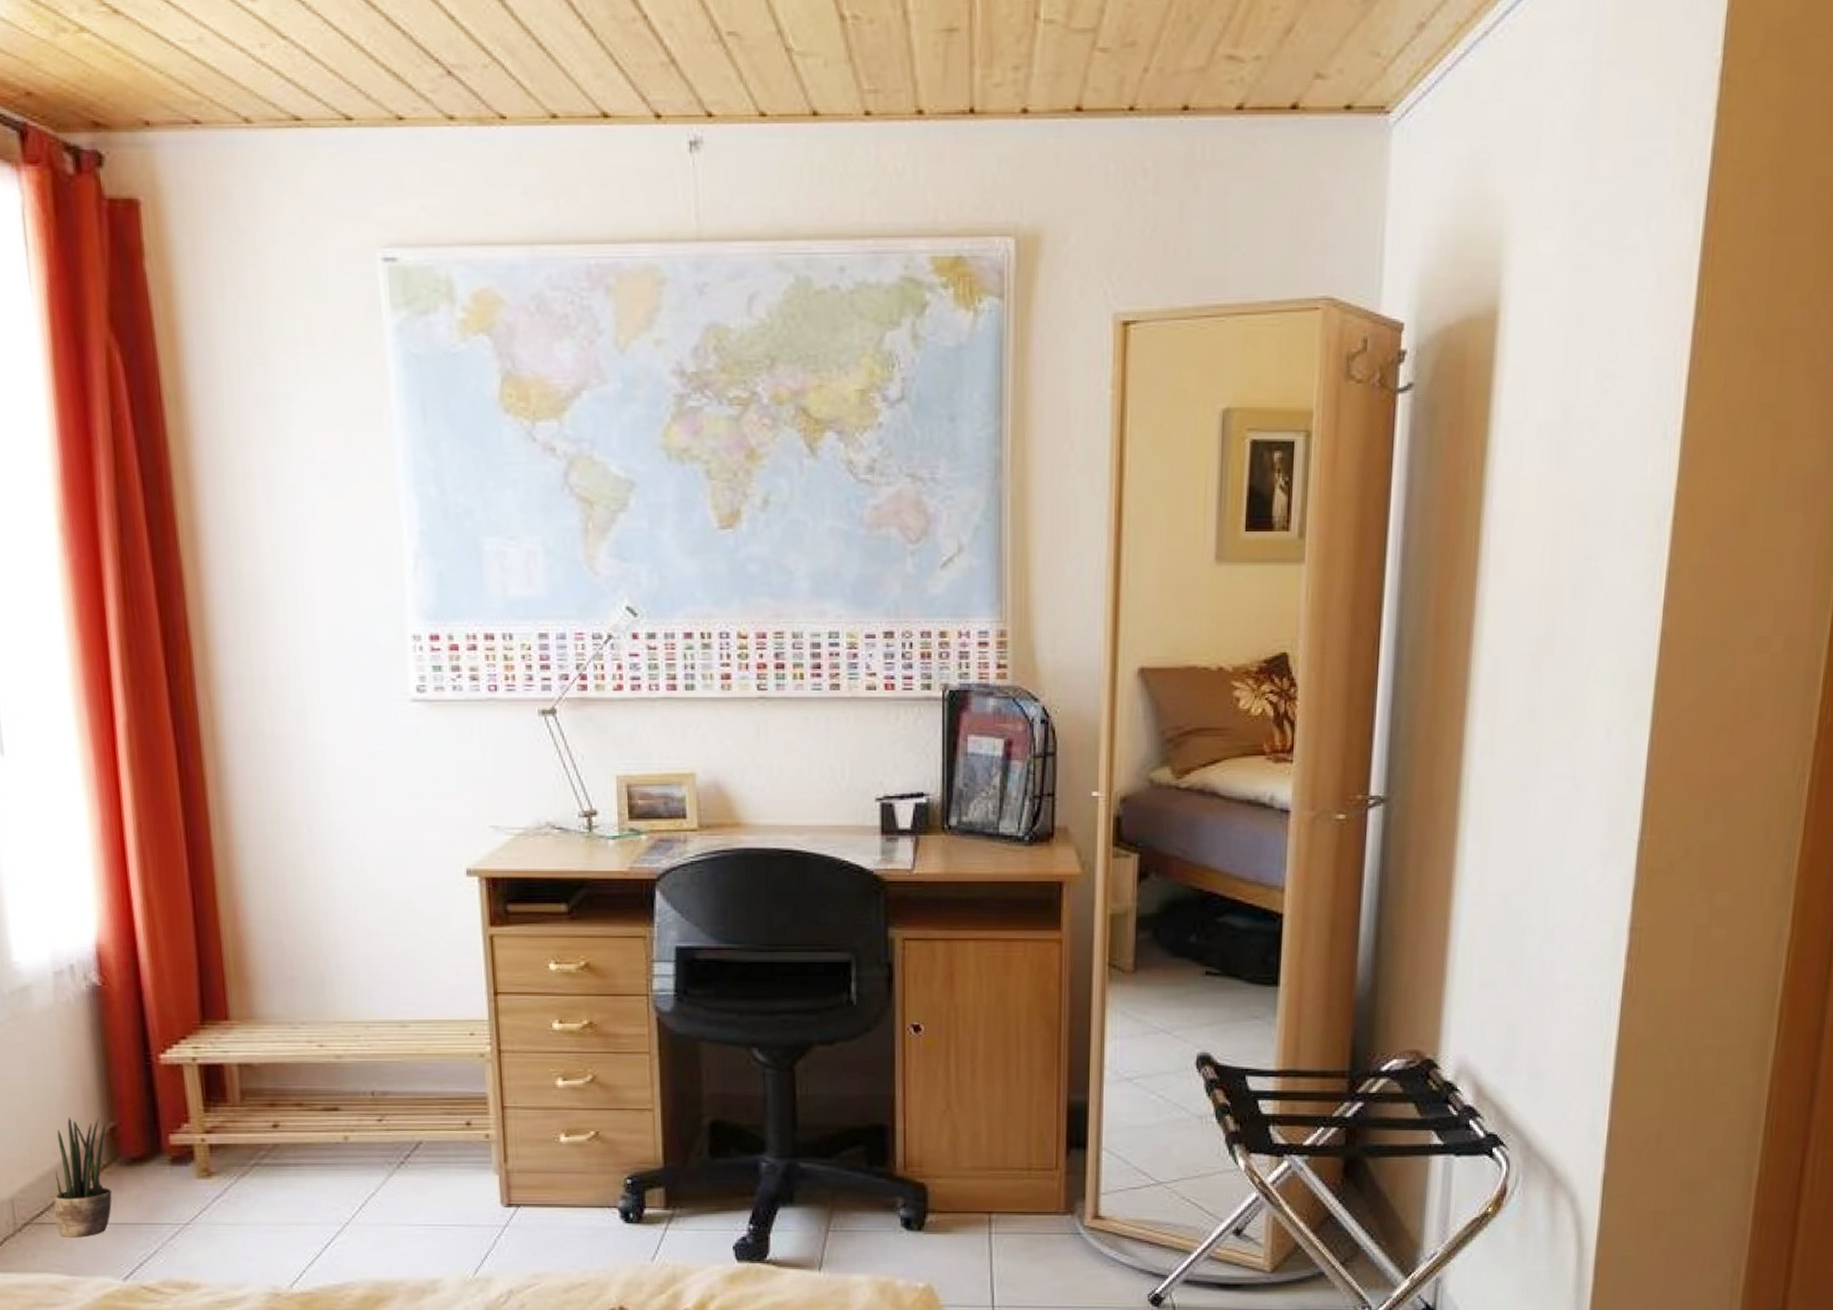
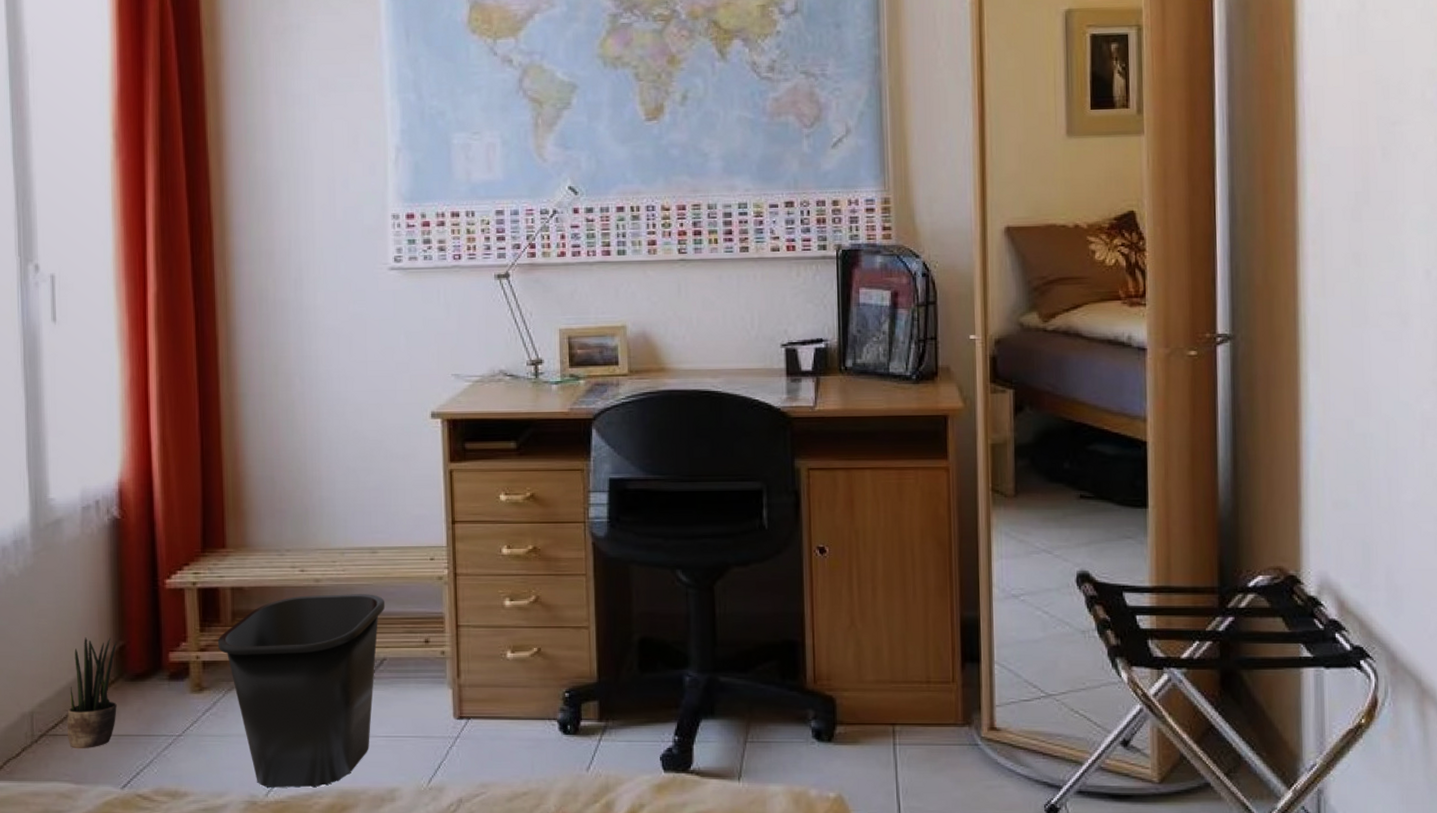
waste bin: none [225,1072,420,1279] -> present [218,594,386,788]

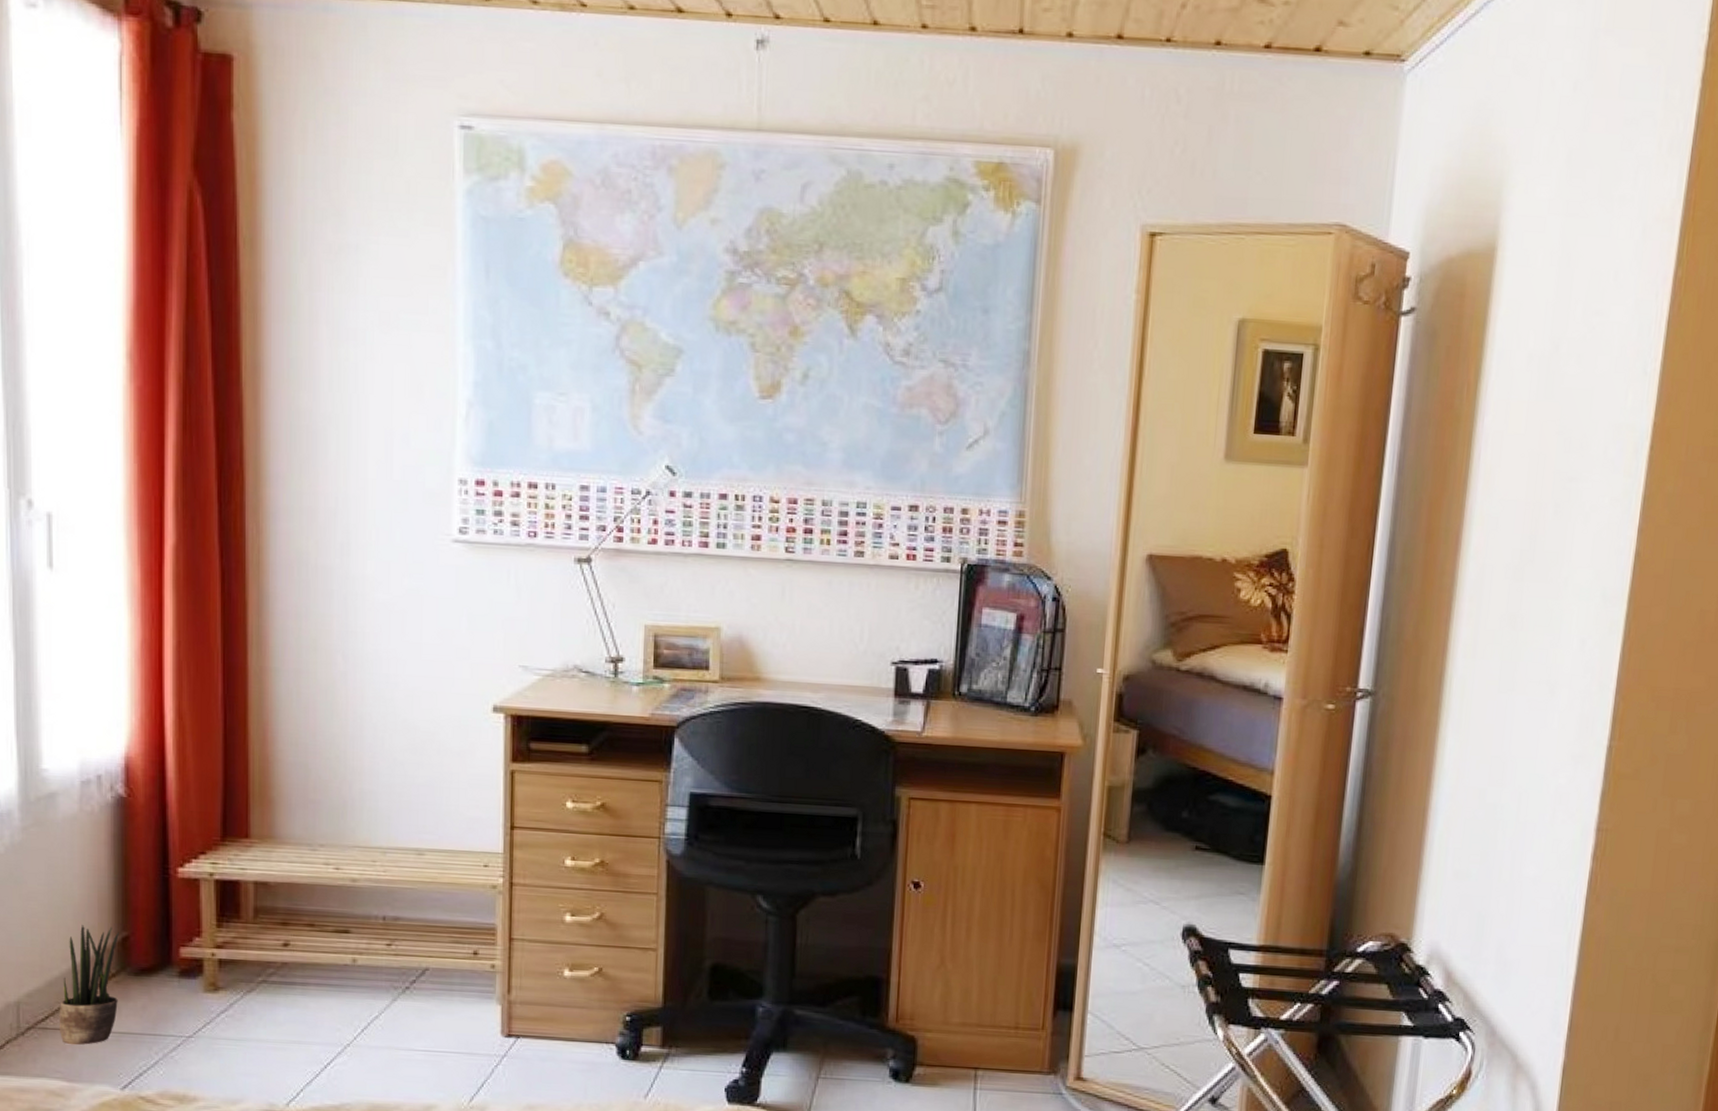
waste bin: present [218,594,386,788] -> none [237,895,431,1099]

